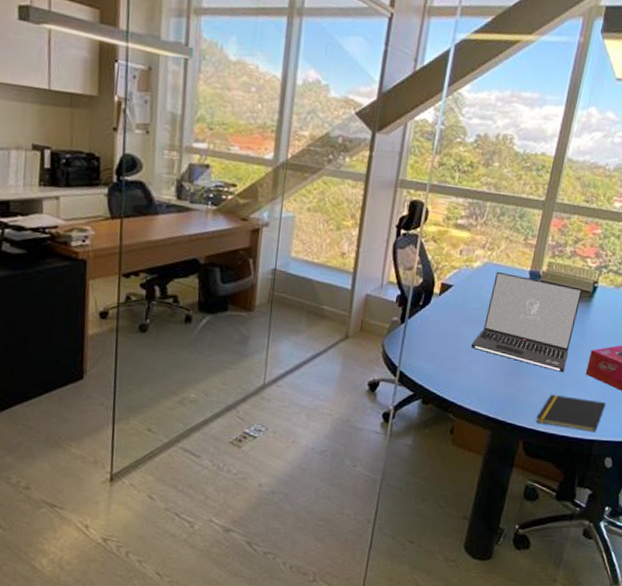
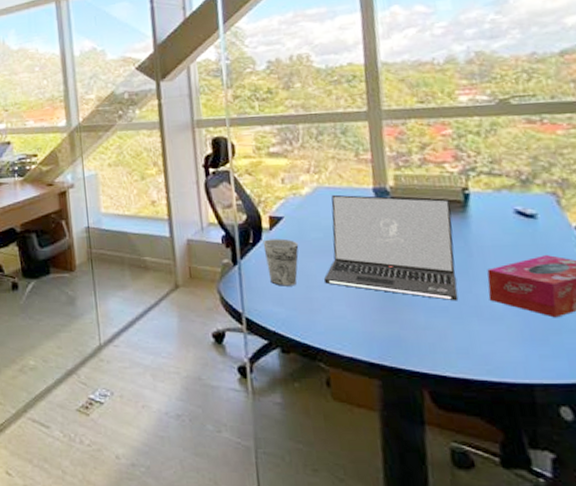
cup: none [428,303,460,347] -> present [262,238,299,286]
notepad: present [535,394,606,433] -> none [437,328,535,374]

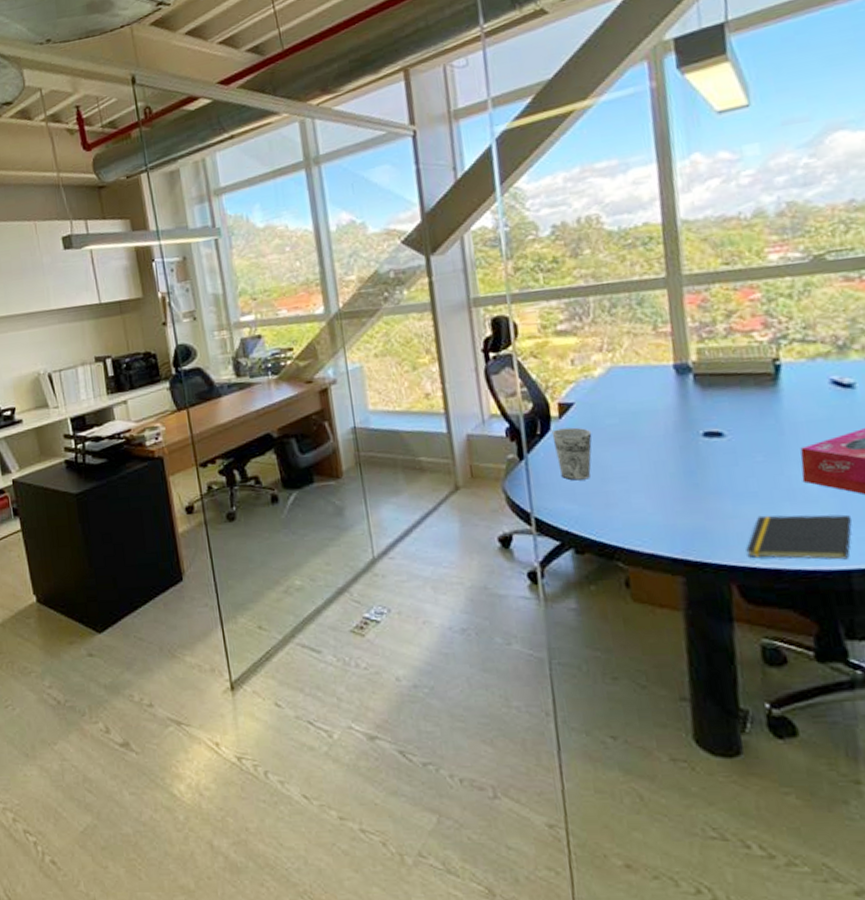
laptop: present [324,194,459,301] -> none [621,372,769,486]
notepad: none [437,328,535,374] -> present [746,514,853,560]

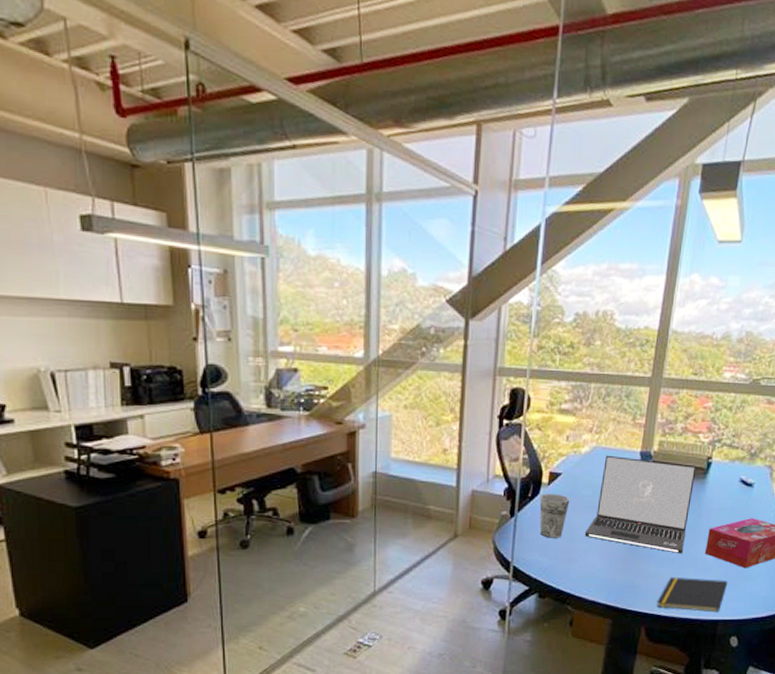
laptop: none [621,372,769,486] -> present [585,455,697,554]

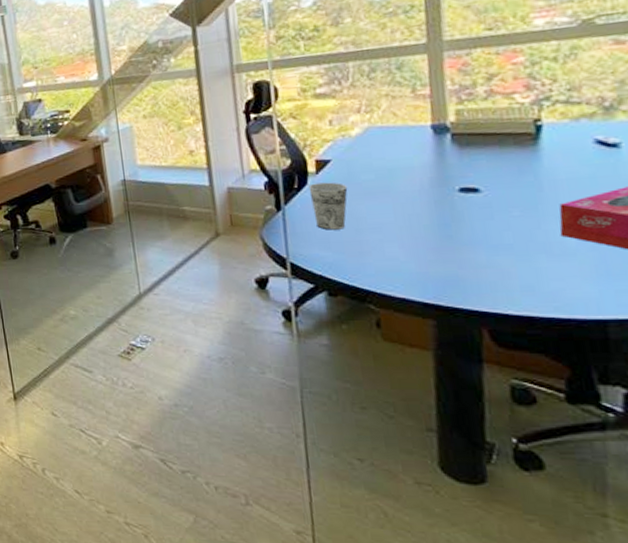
laptop: present [585,455,697,554] -> none [375,131,525,239]
notepad: present [656,577,728,613] -> none [498,266,612,310]

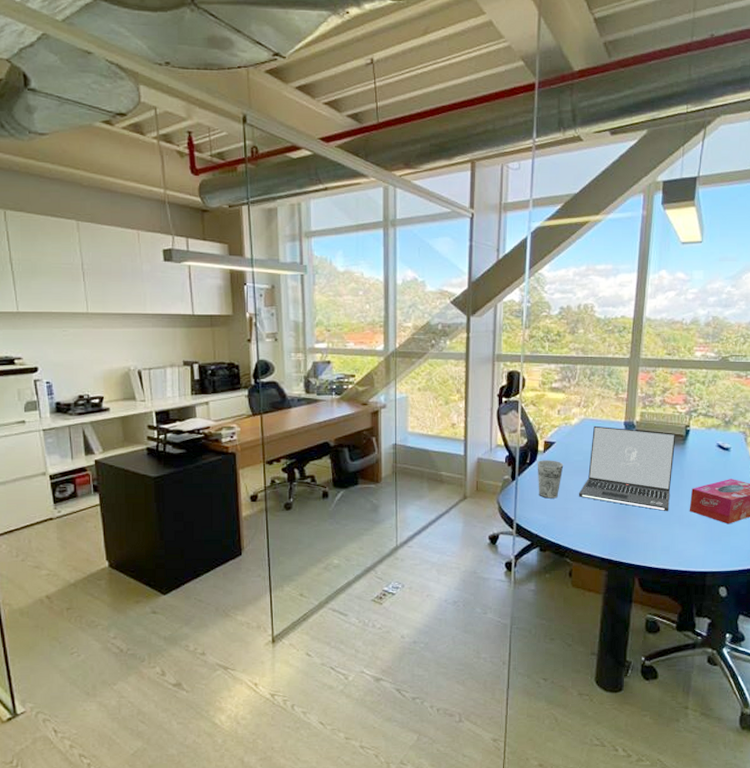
laptop: none [375,131,525,239] -> present [579,425,676,512]

